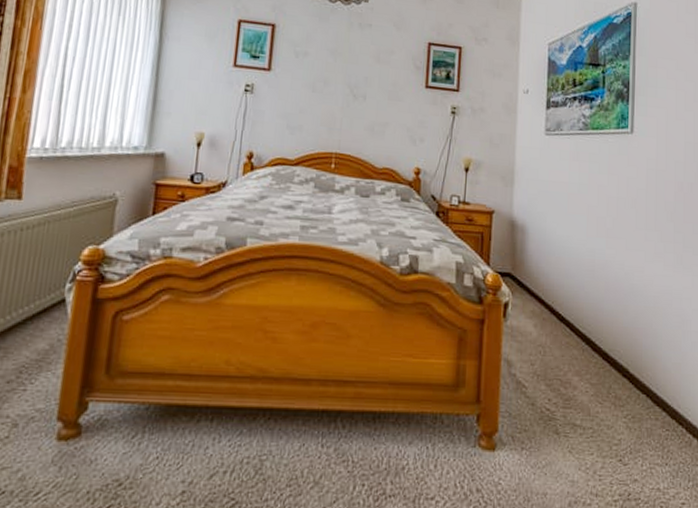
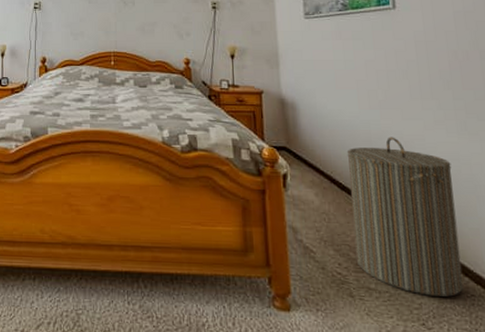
laundry hamper: none [565,267,664,432] -> present [346,137,464,297]

